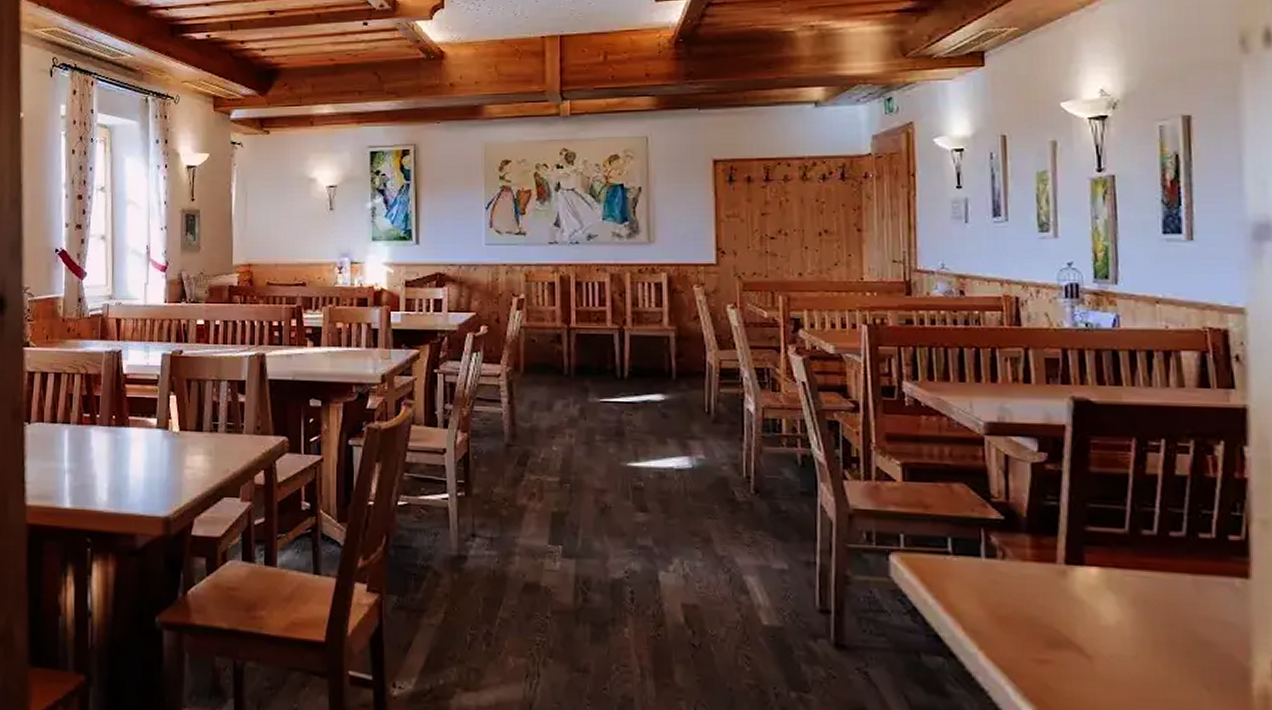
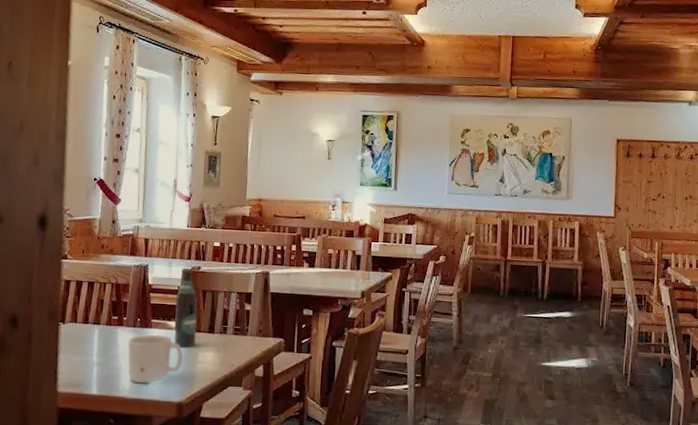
mug: none [103,435,167,495] -> present [127,335,183,384]
bottle: none [155,353,182,450] -> present [174,268,198,348]

